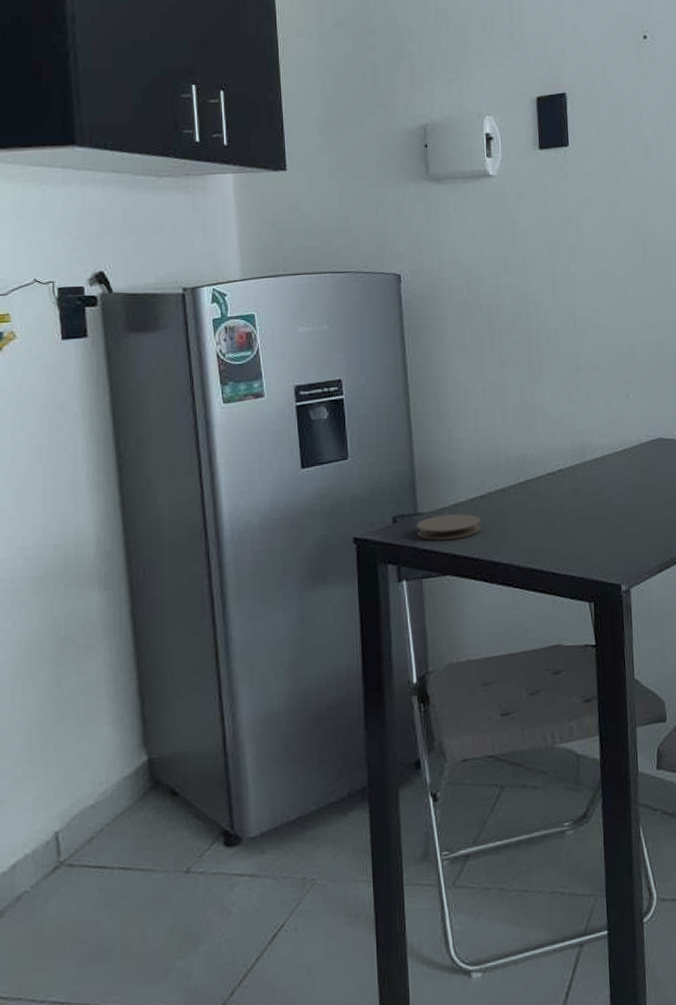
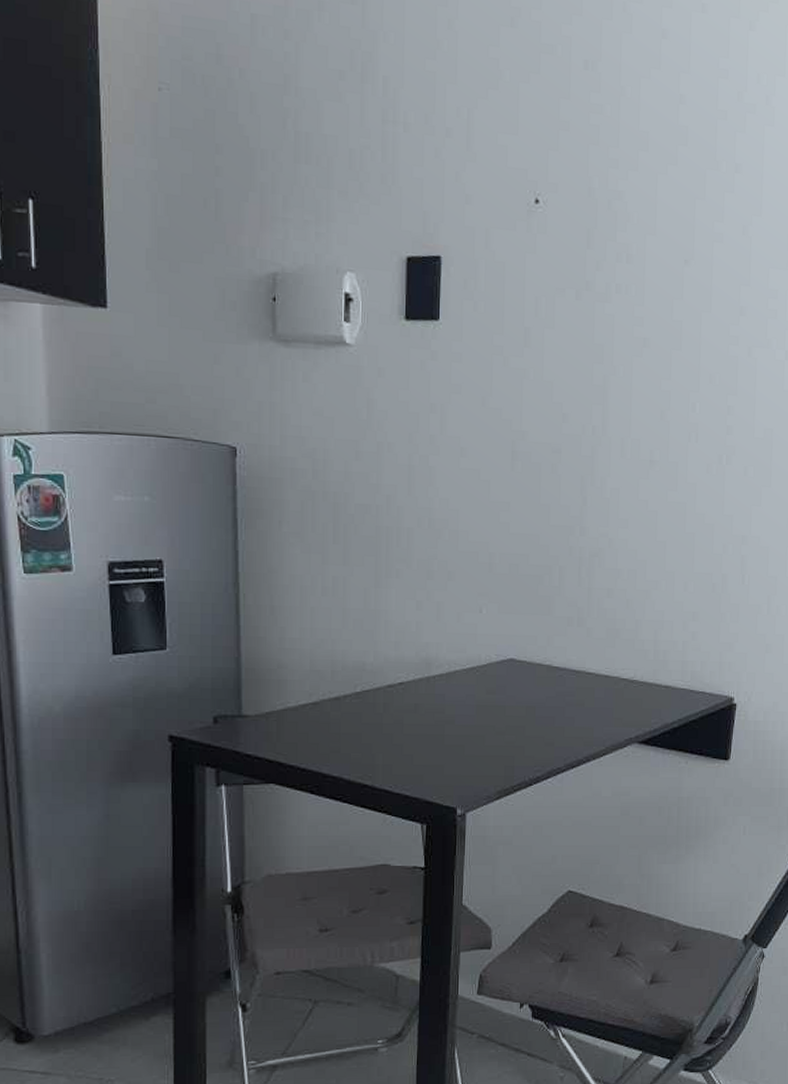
coaster: present [416,514,482,541] -> none [240,720,311,746]

